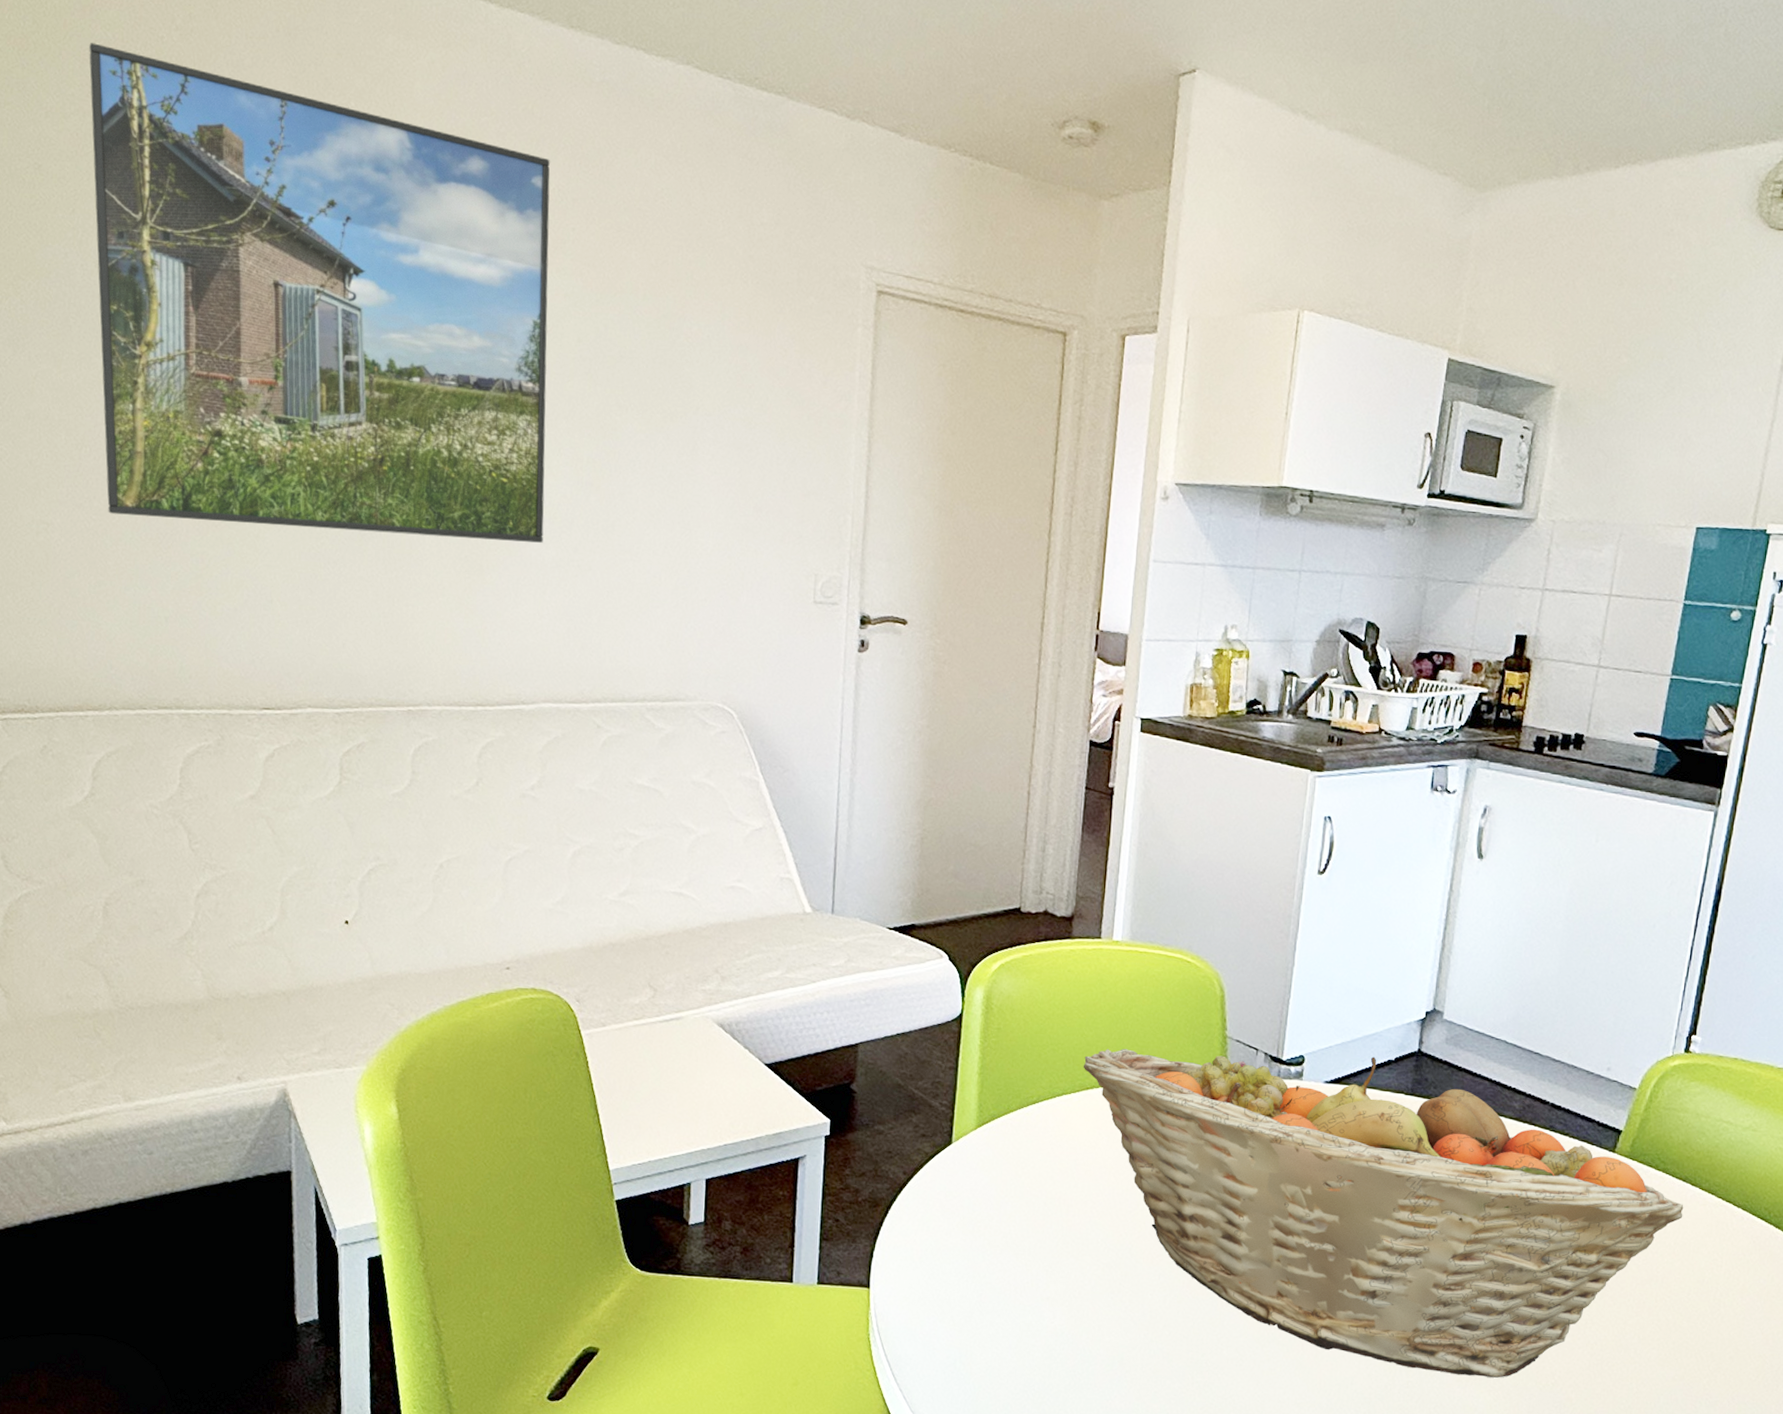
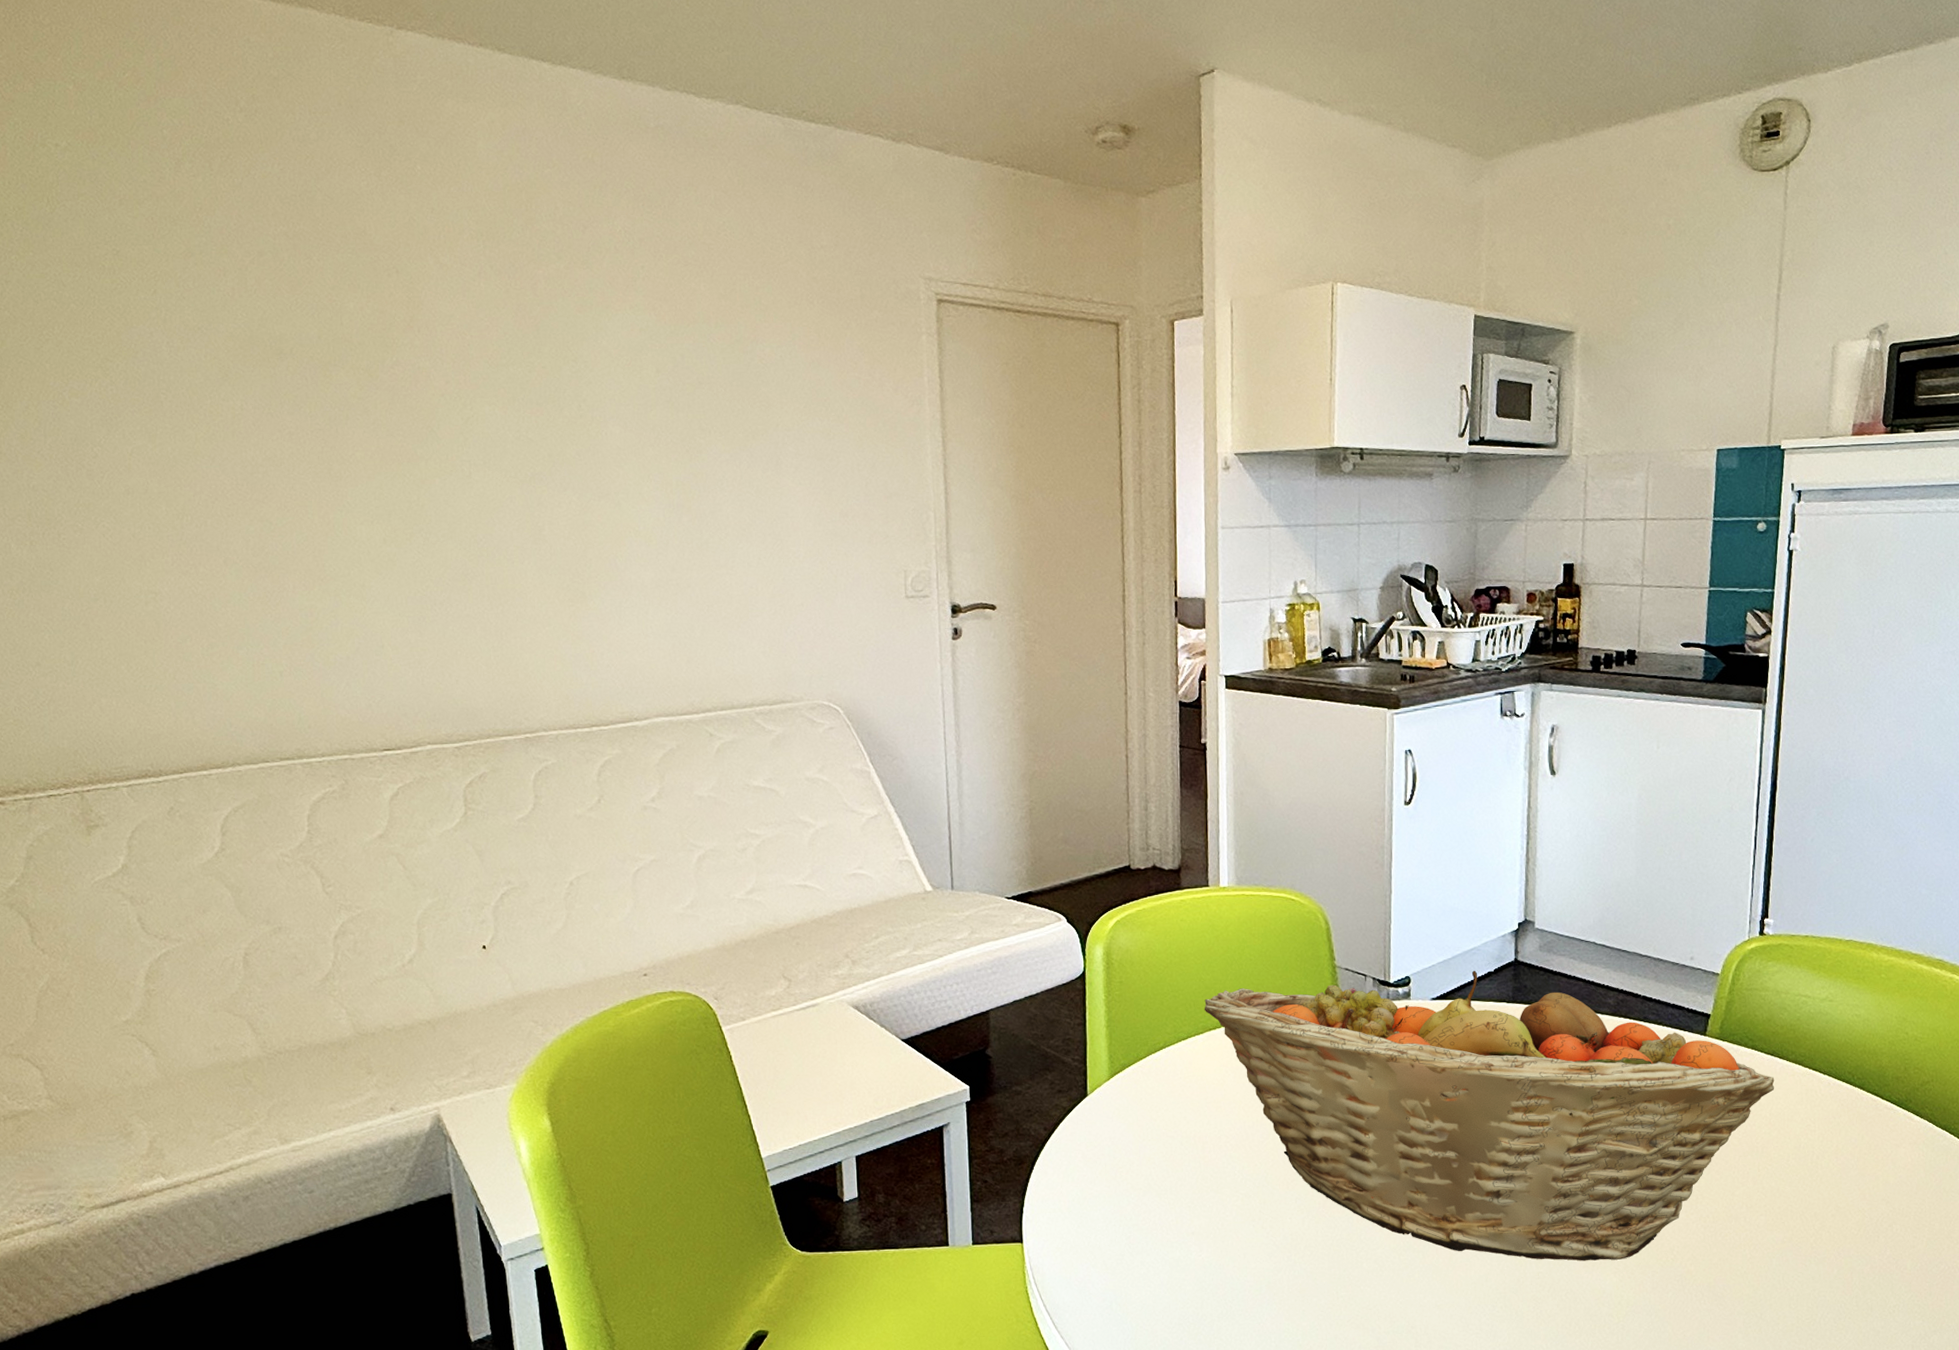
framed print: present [89,43,550,543] -> none [157,130,641,578]

